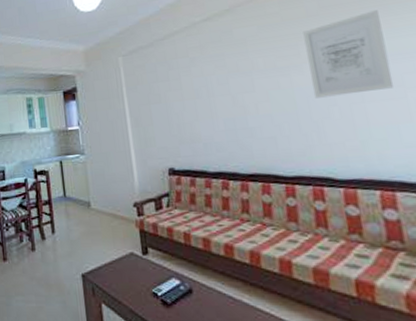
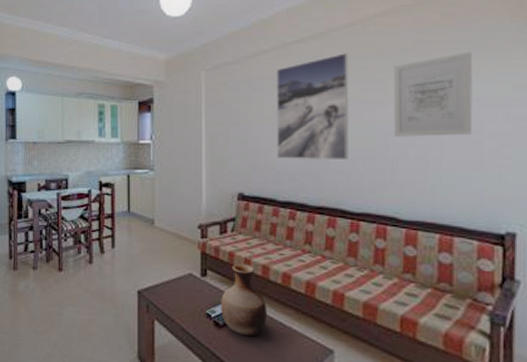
vase: none [165,238,215,313] -> present [221,263,267,337]
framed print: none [189,24,273,132] -> present [277,53,349,161]

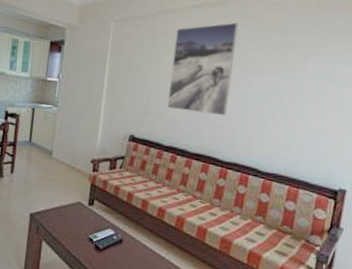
vase: present [221,263,267,337] -> none [102,196,142,260]
wall art: present [393,52,473,137] -> none [265,36,336,106]

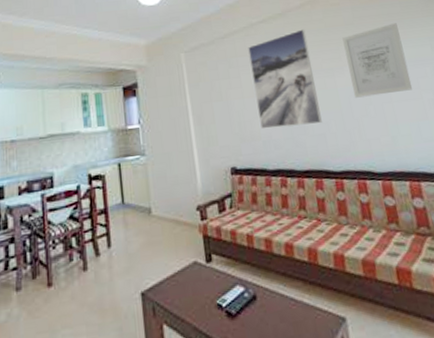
wall art: none [265,36,336,106] -> present [342,23,412,98]

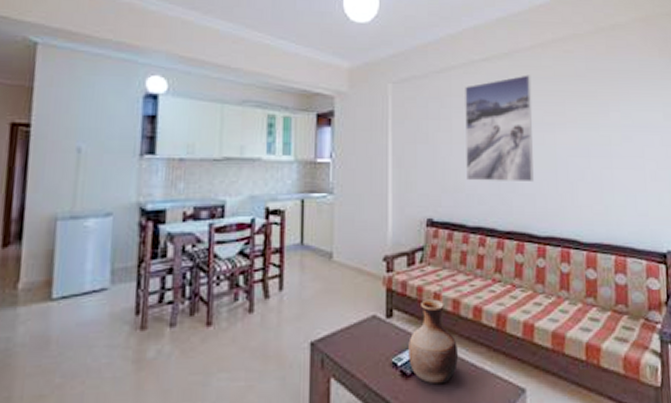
vase: none [229,240,278,322] -> present [408,299,458,385]
wall art: present [342,23,412,98] -> none [570,82,636,159]

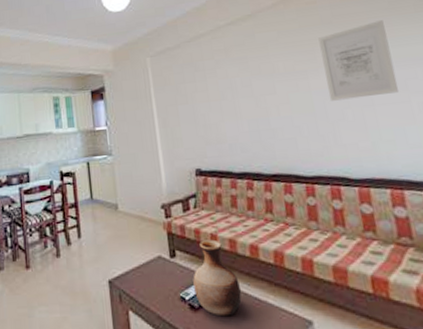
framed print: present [465,74,534,183] -> none [214,30,293,132]
wall art: none [570,82,636,159] -> present [318,20,398,101]

